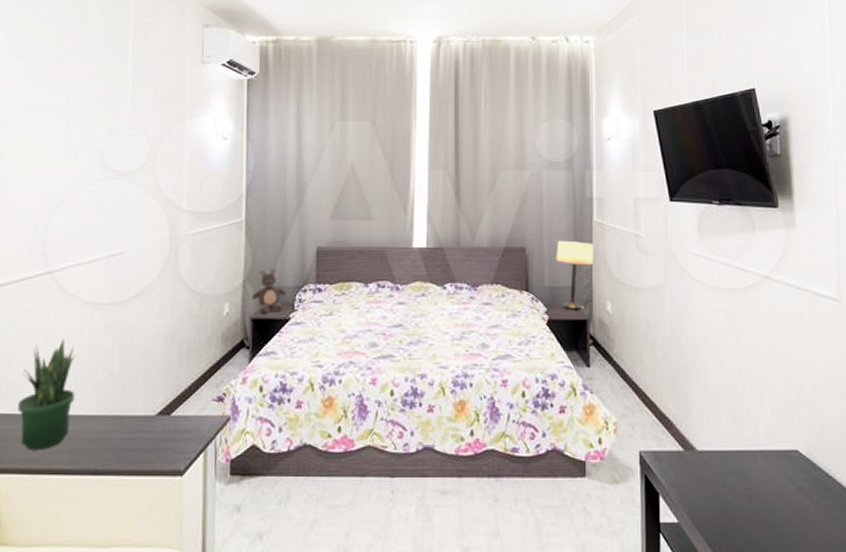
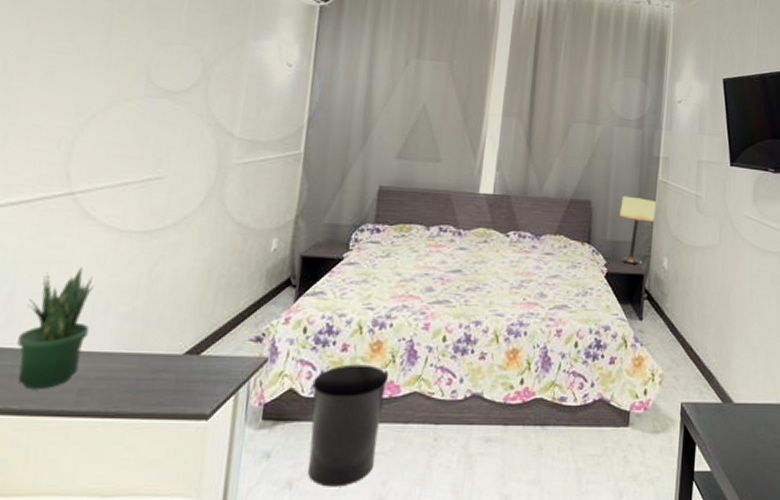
teddy bear: present [251,268,287,314] -> none [303,205,343,252]
waste bin: none [272,420,343,539] -> present [307,364,389,487]

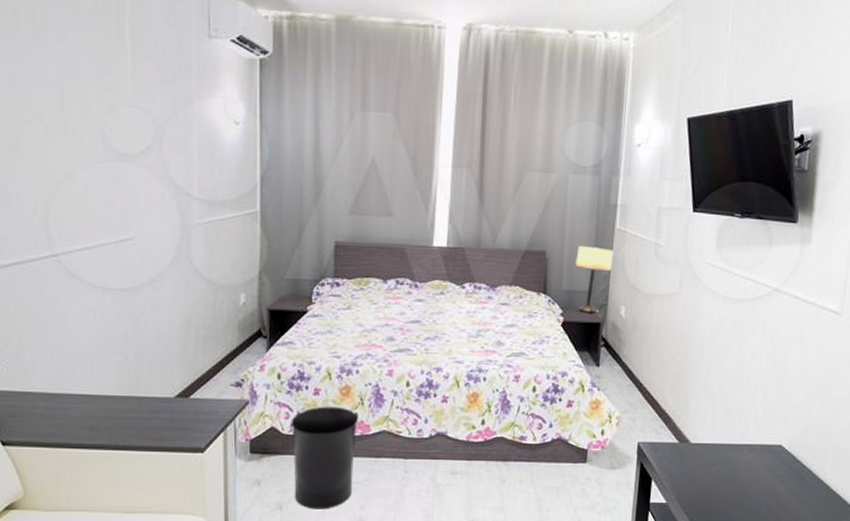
planter: present [17,266,94,388] -> none [33,321,91,425]

